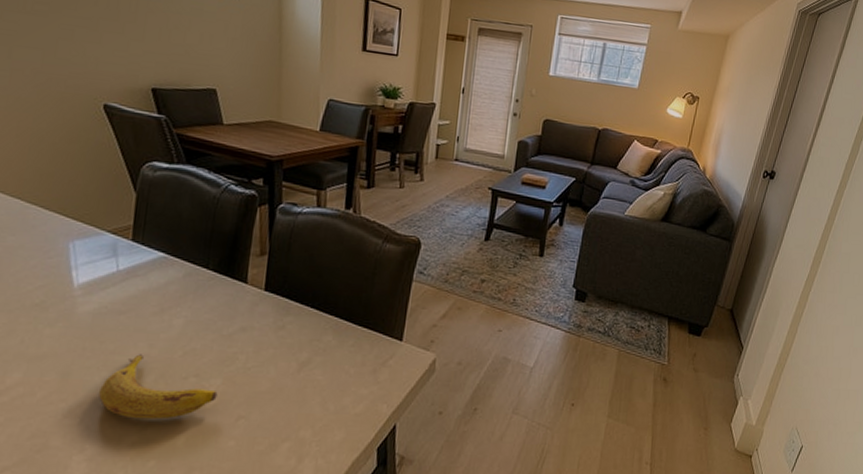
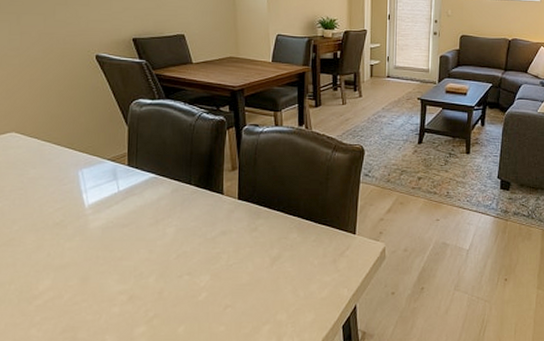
fruit: present [99,354,218,420] -> none [113,259,207,313]

